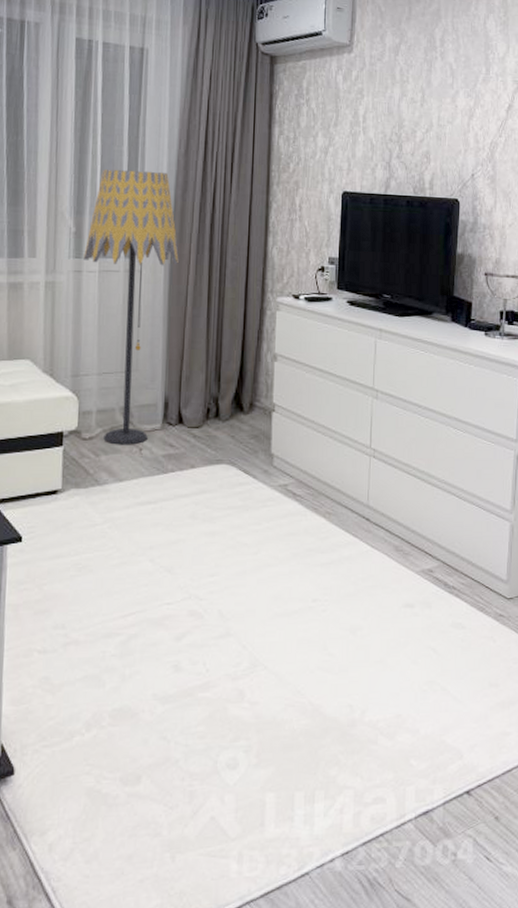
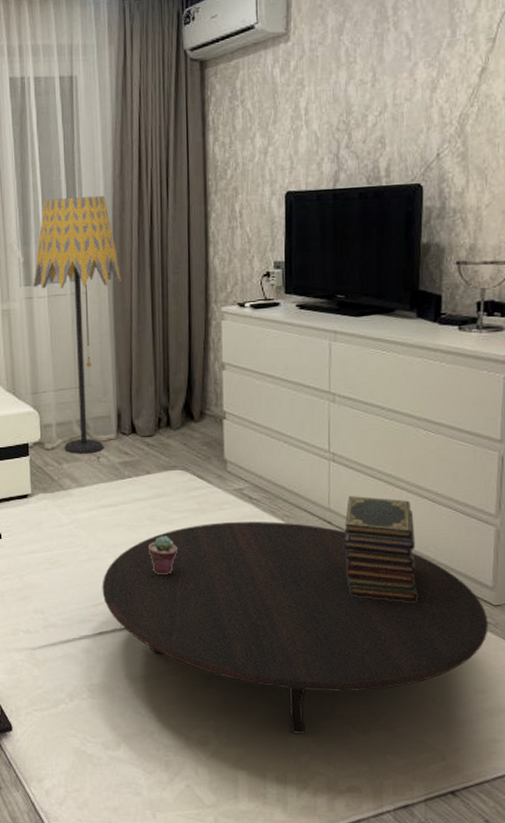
table: none [133,519,502,746] -> present [102,521,488,734]
potted succulent: none [188,535,218,579] -> present [149,536,177,576]
book stack: none [380,492,443,599] -> present [344,496,418,603]

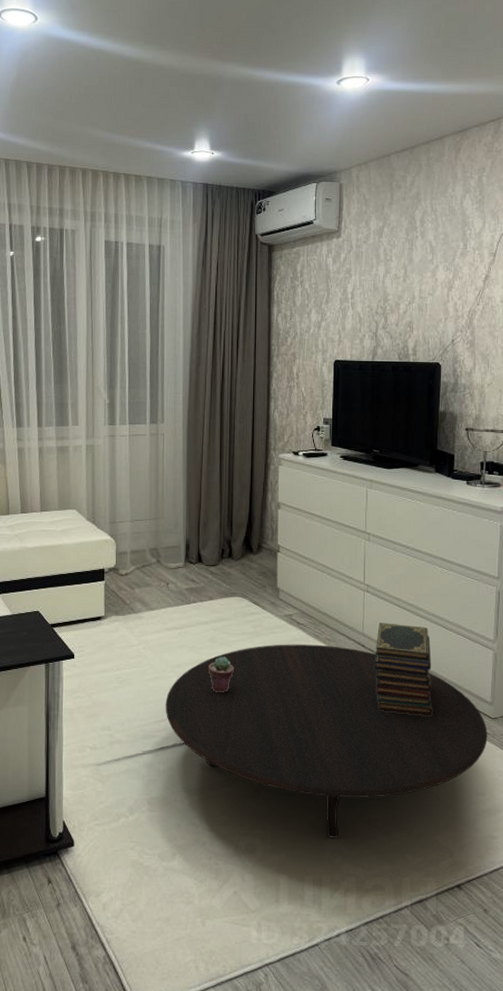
floor lamp: present [33,195,122,454] -> none [116,349,196,580]

